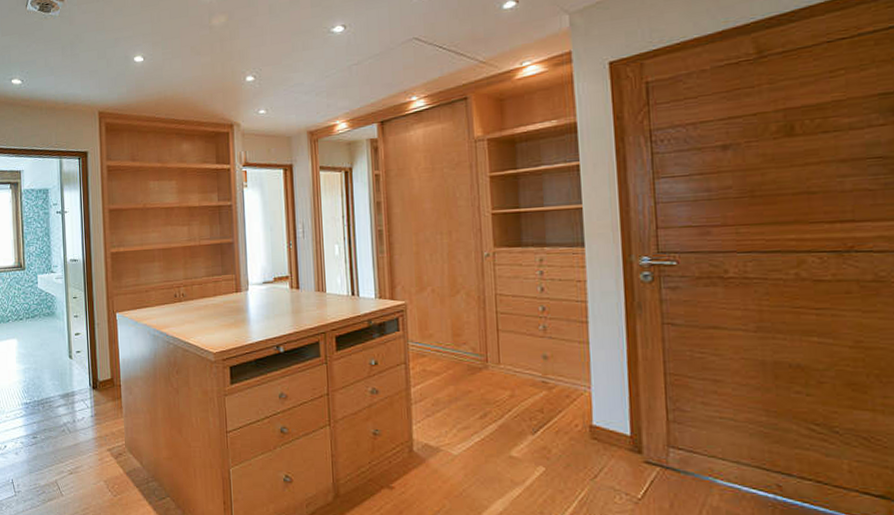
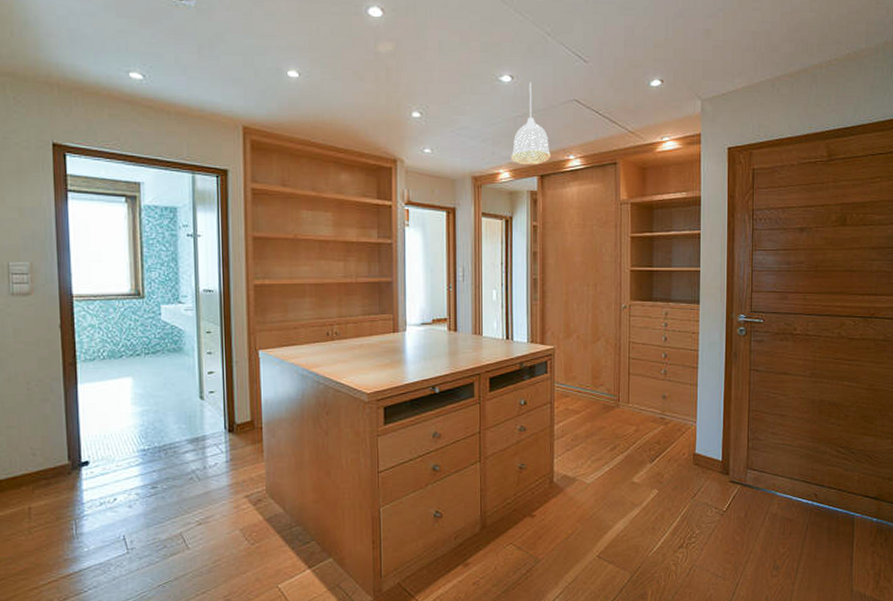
pendant lamp: none [347,28,392,113] -> present [511,82,552,165]

